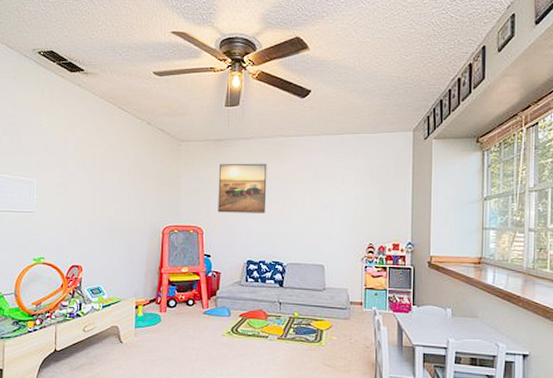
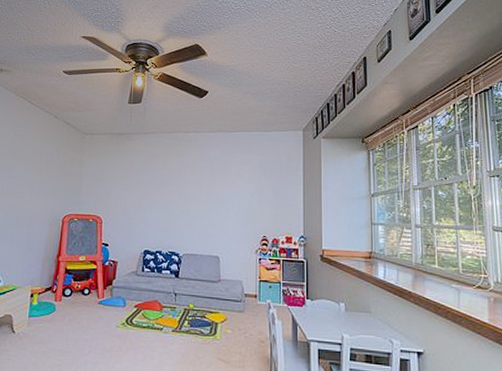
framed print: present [218,163,267,213] -> none [117,156,166,204]

